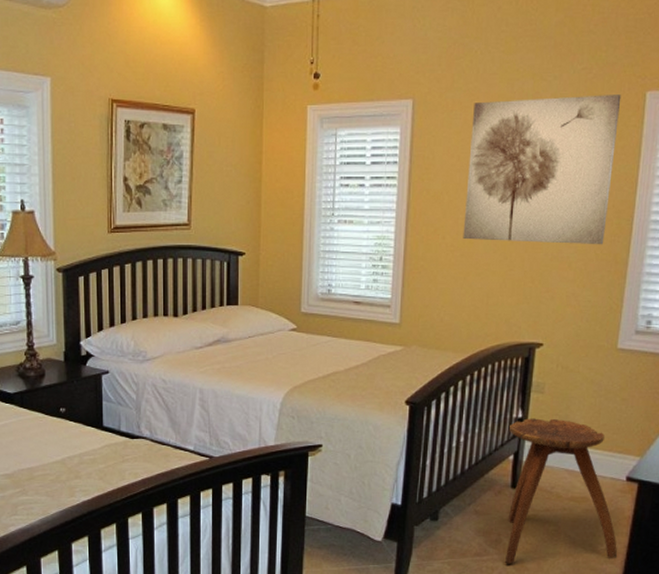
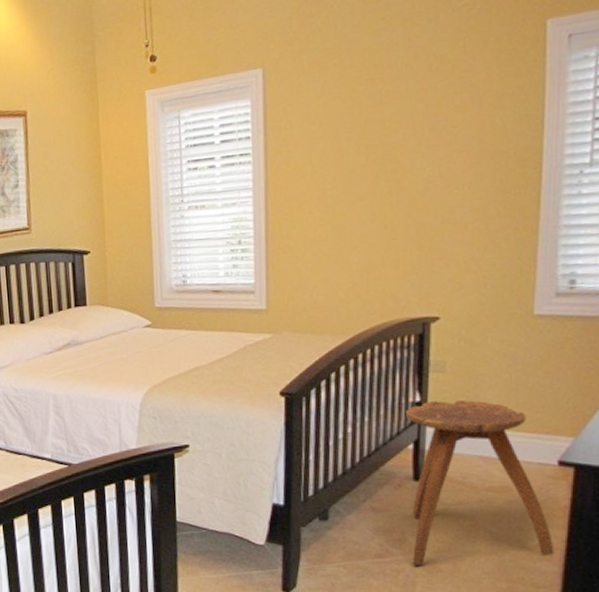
wall art: present [463,95,622,245] -> none [332,27,515,212]

